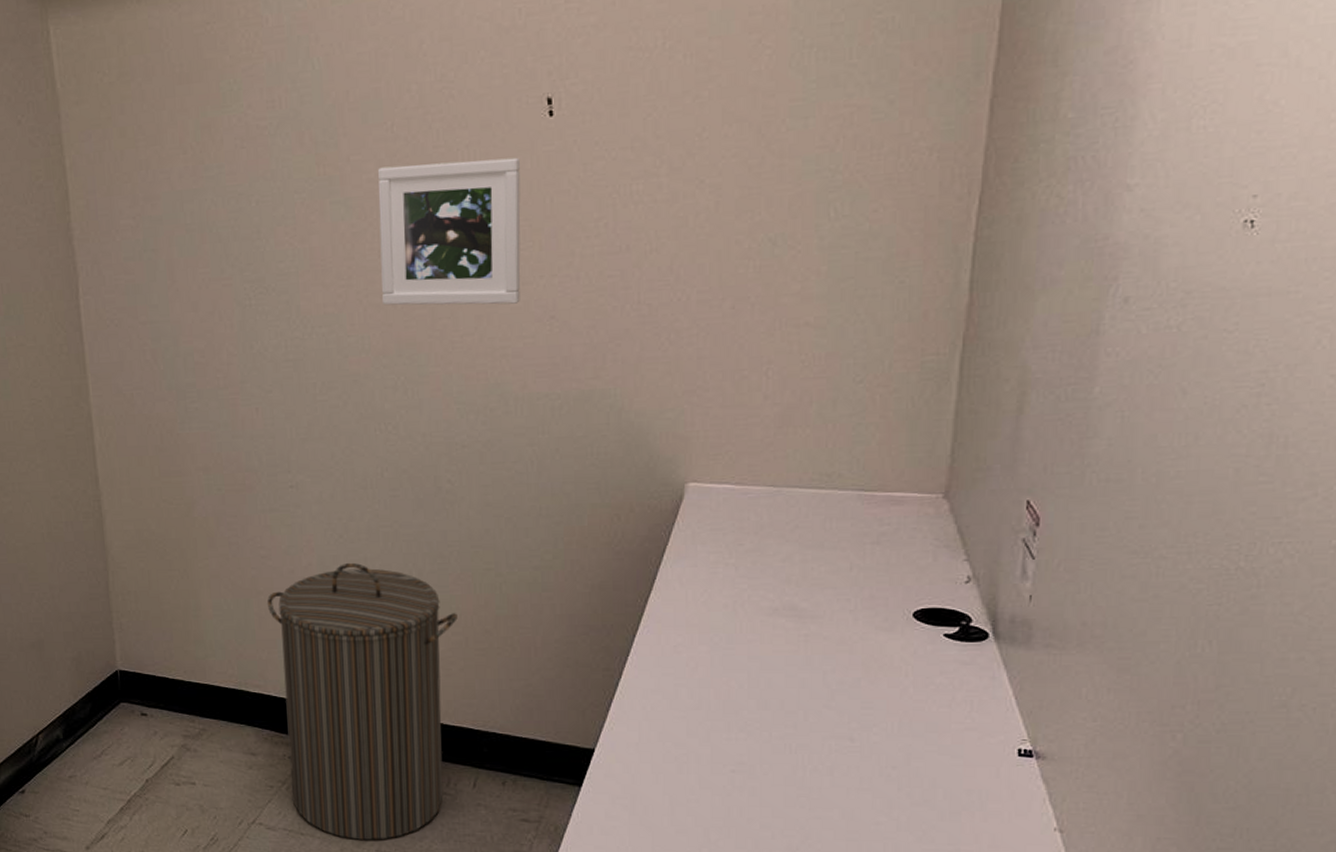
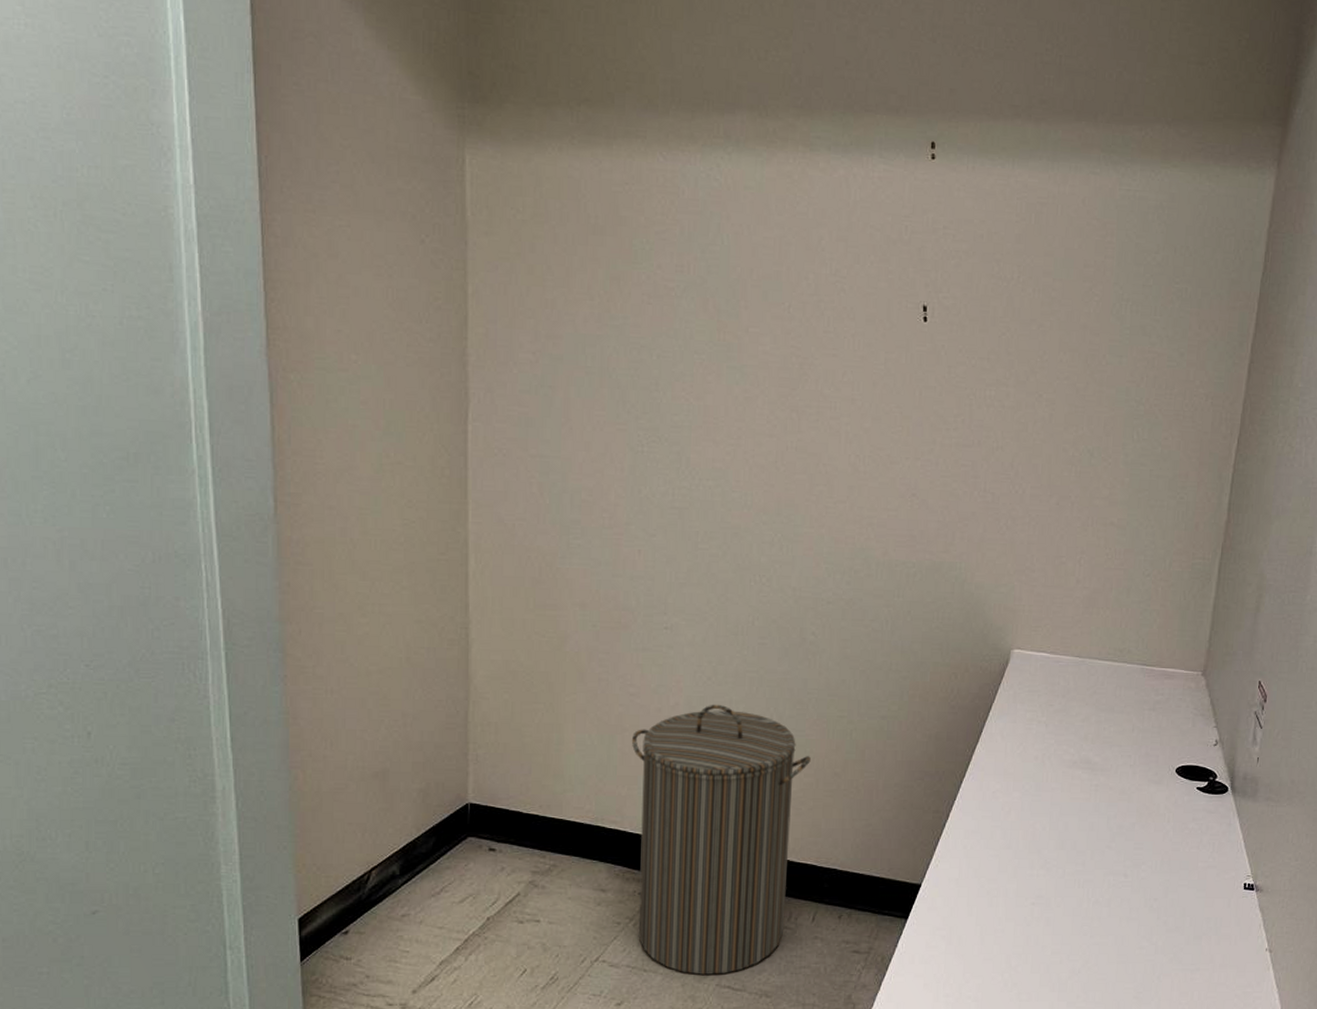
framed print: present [377,157,521,306] -> none [766,342,896,479]

